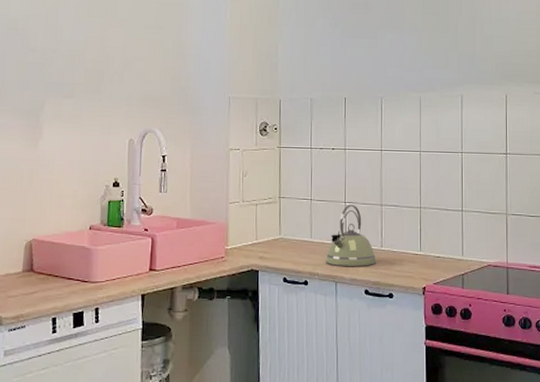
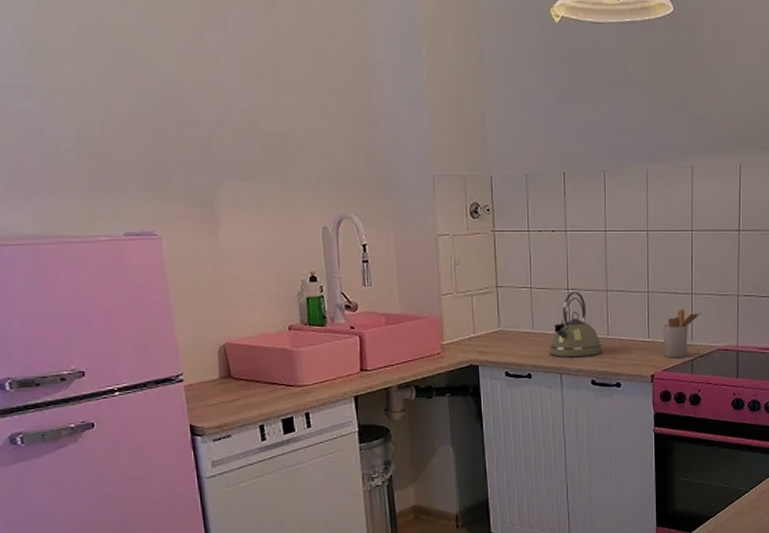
utensil holder: none [435,225,471,272] -> present [663,309,701,358]

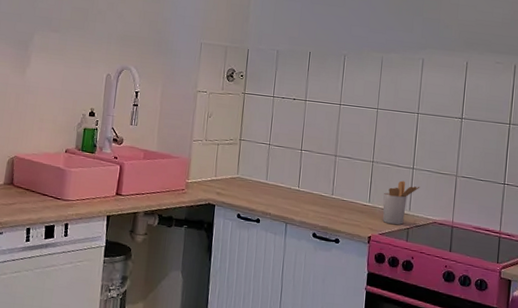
kettle: present [549,291,603,358] -> none [277,152,327,212]

